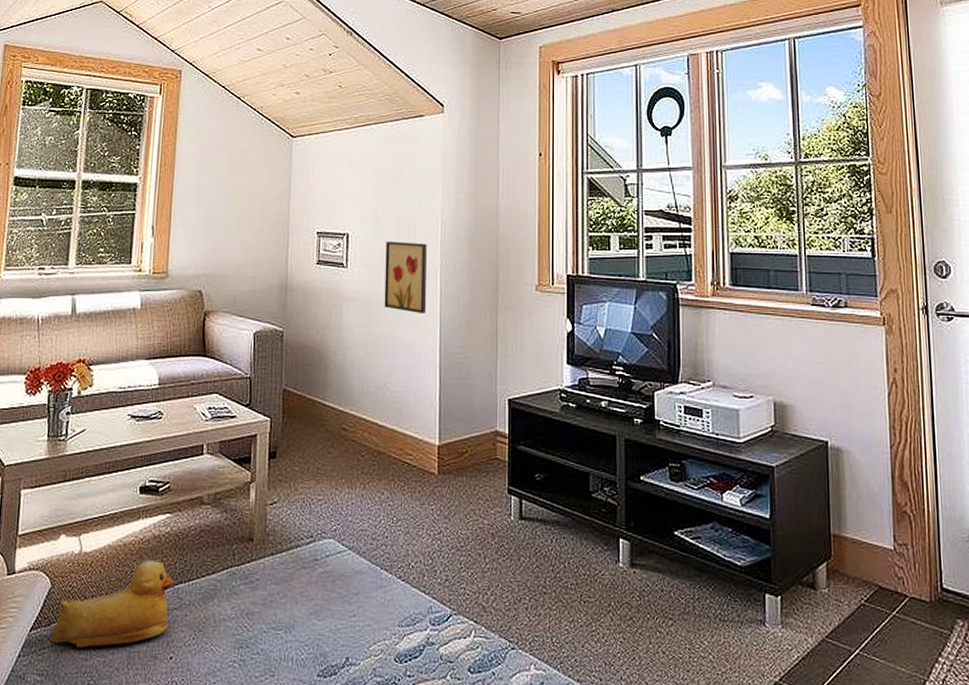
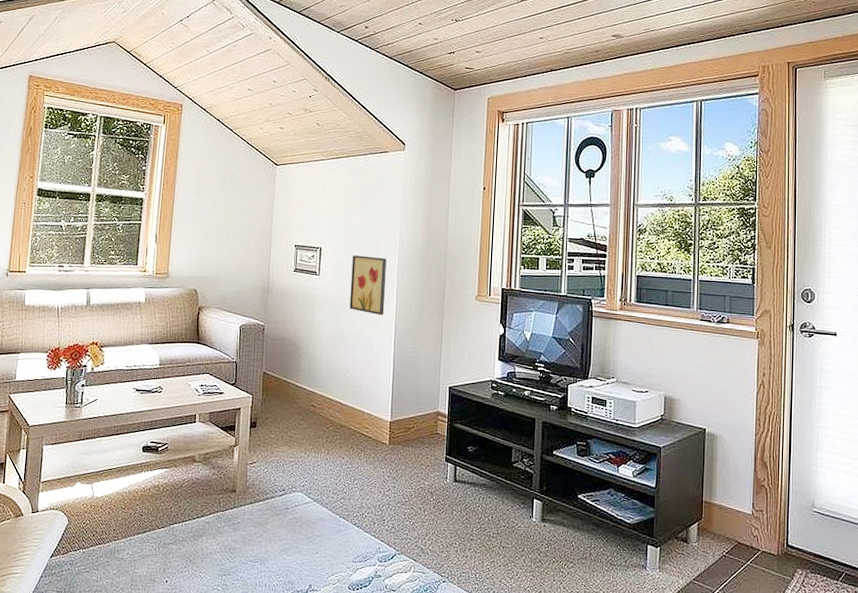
rubber duck: present [51,560,175,647] -> none [68,505,170,572]

